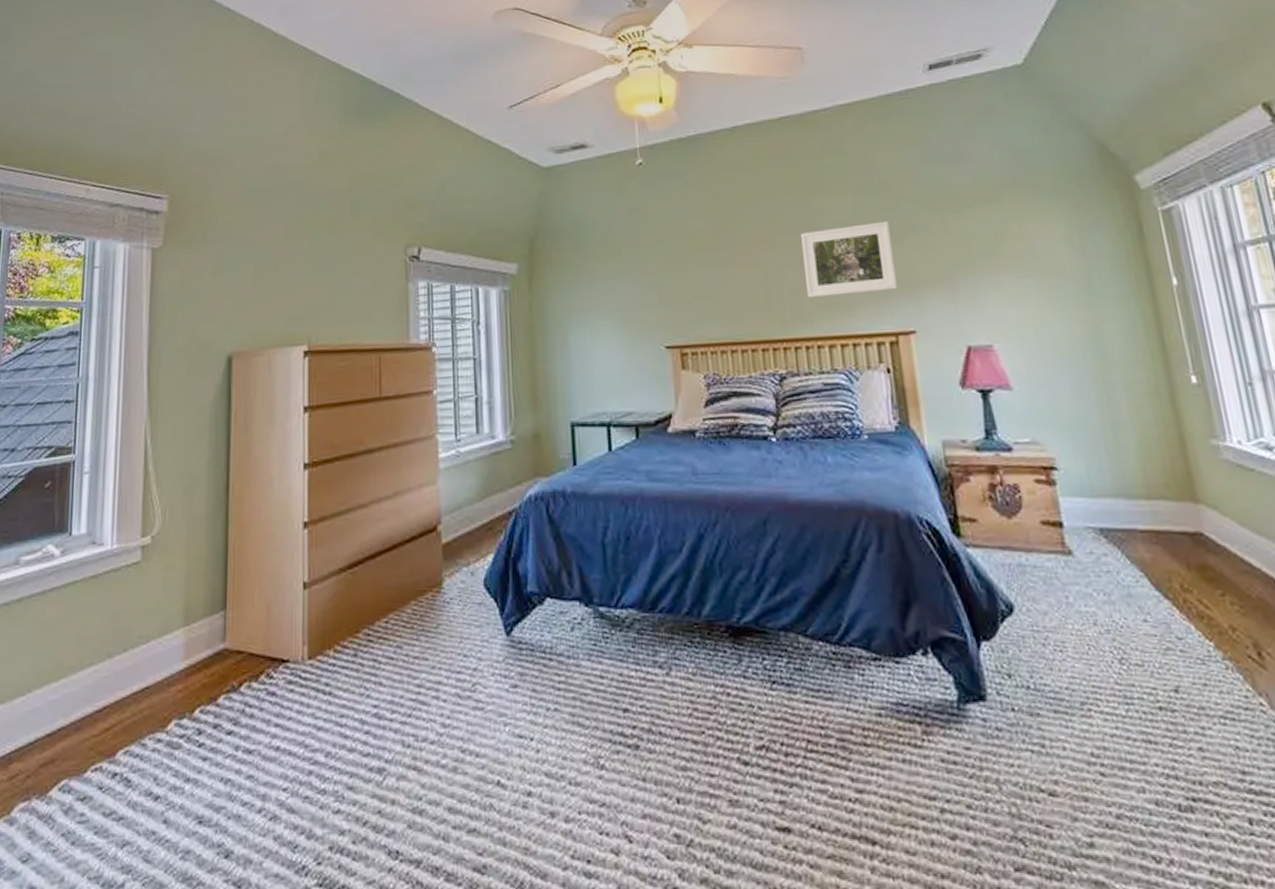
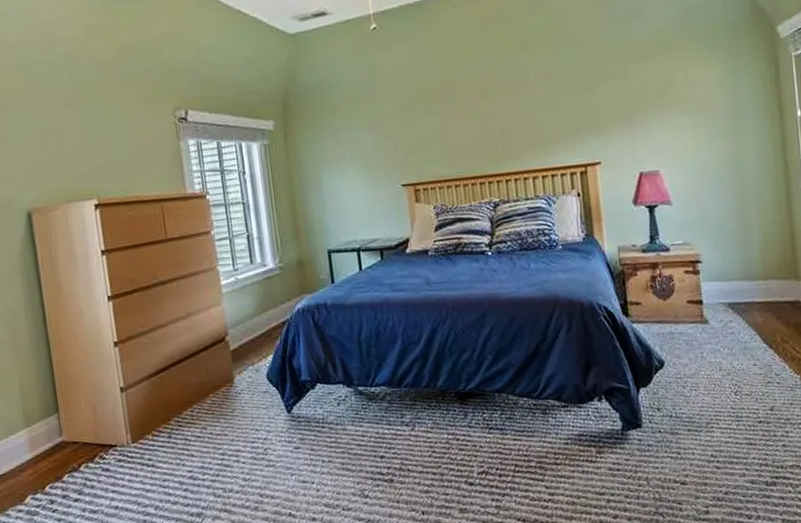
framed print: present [801,220,897,297] -> none [511,71,587,139]

